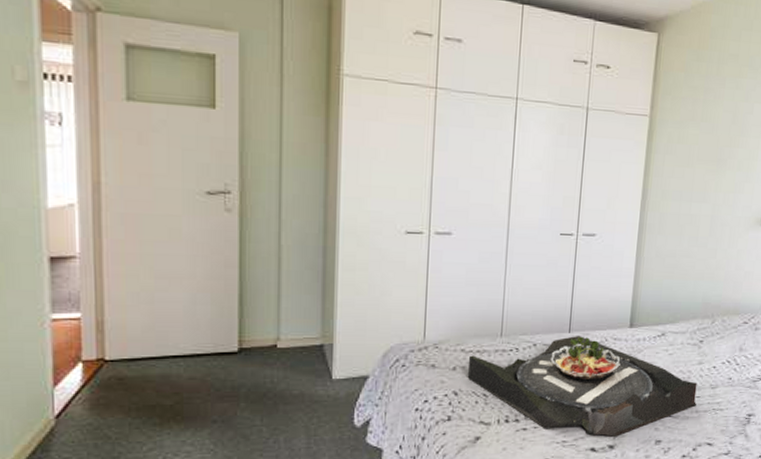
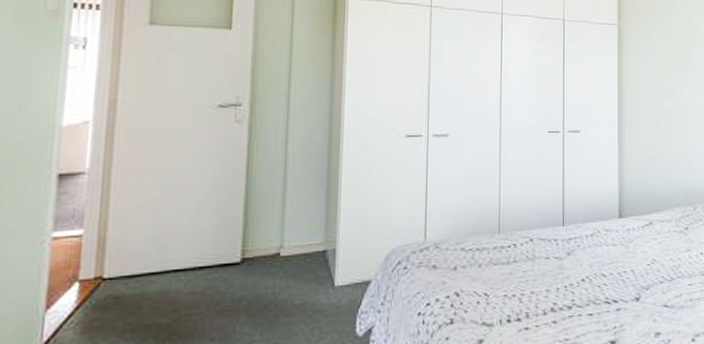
serving tray: present [468,335,698,437] -> none [469,227,689,332]

